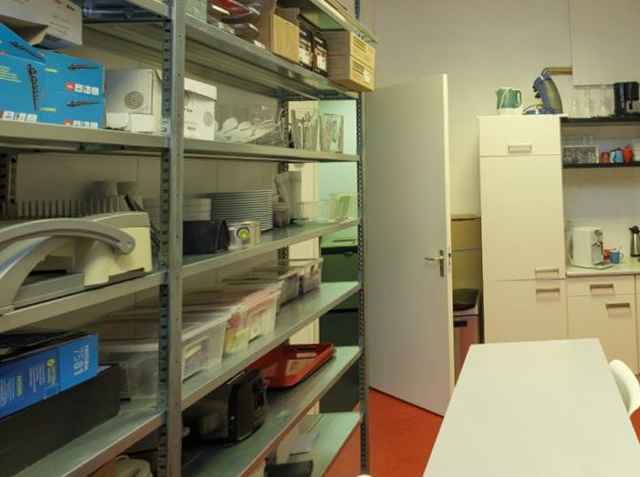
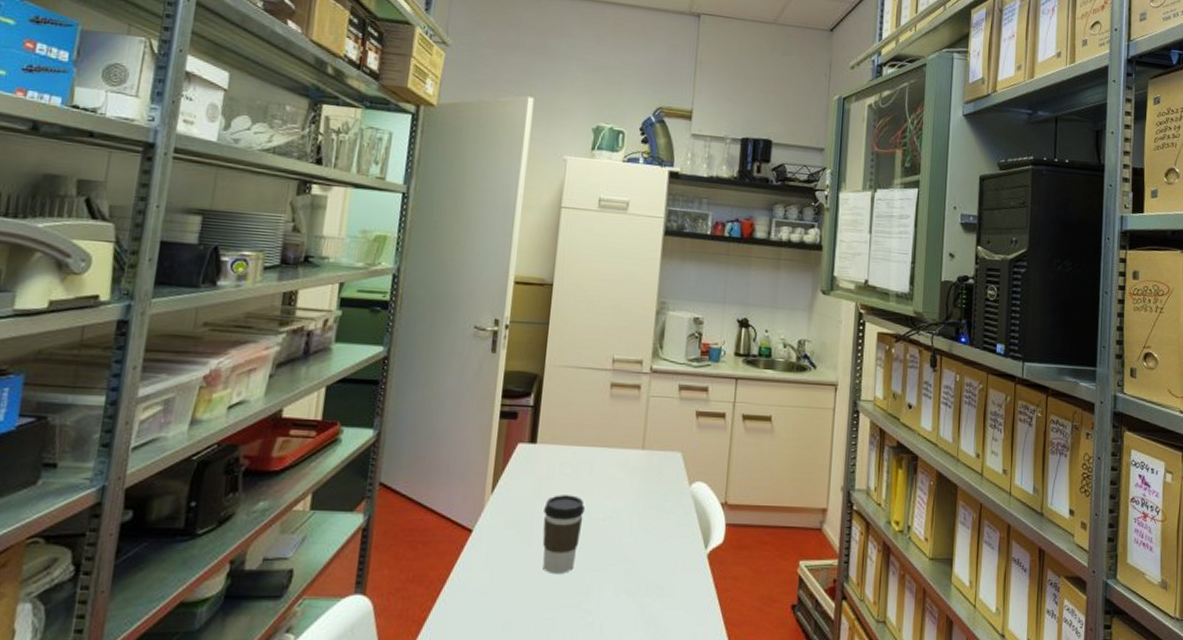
coffee cup: none [497,381,529,444] -> present [542,495,586,575]

